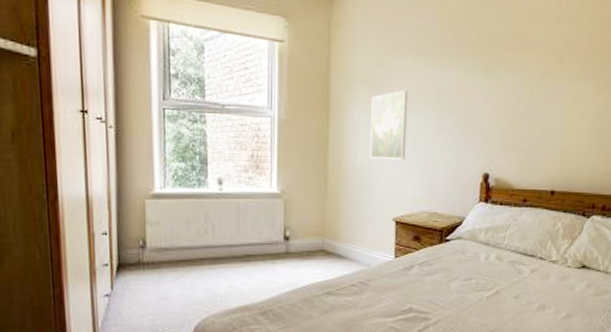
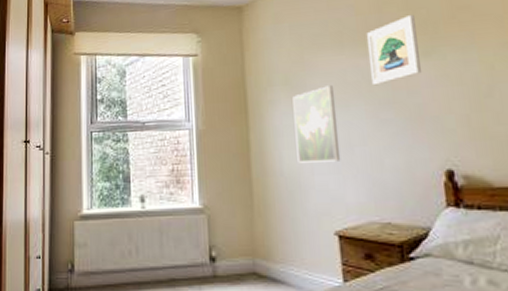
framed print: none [441,34,483,96] -> present [366,14,423,86]

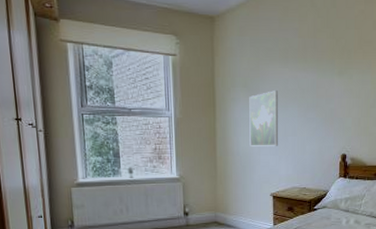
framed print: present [366,14,423,86] -> none [304,42,337,93]

